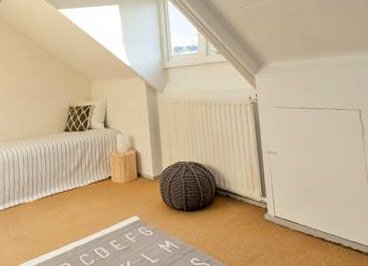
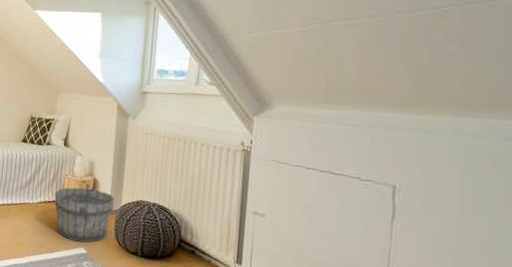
wooden bucket: none [102,155,157,212] -> present [54,180,115,243]

